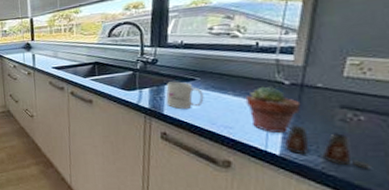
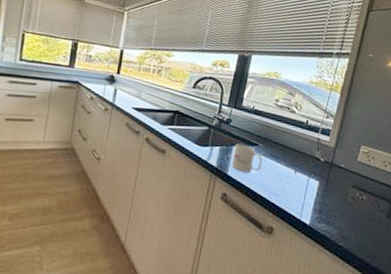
potted succulent: present [245,86,301,134] -> none [292,160,329,205]
salt shaker: present [284,125,371,169] -> none [313,198,365,242]

